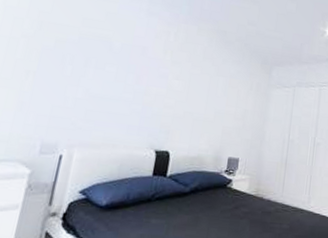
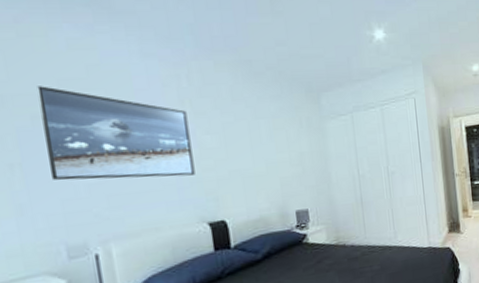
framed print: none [52,20,167,109] -> present [37,86,195,181]

